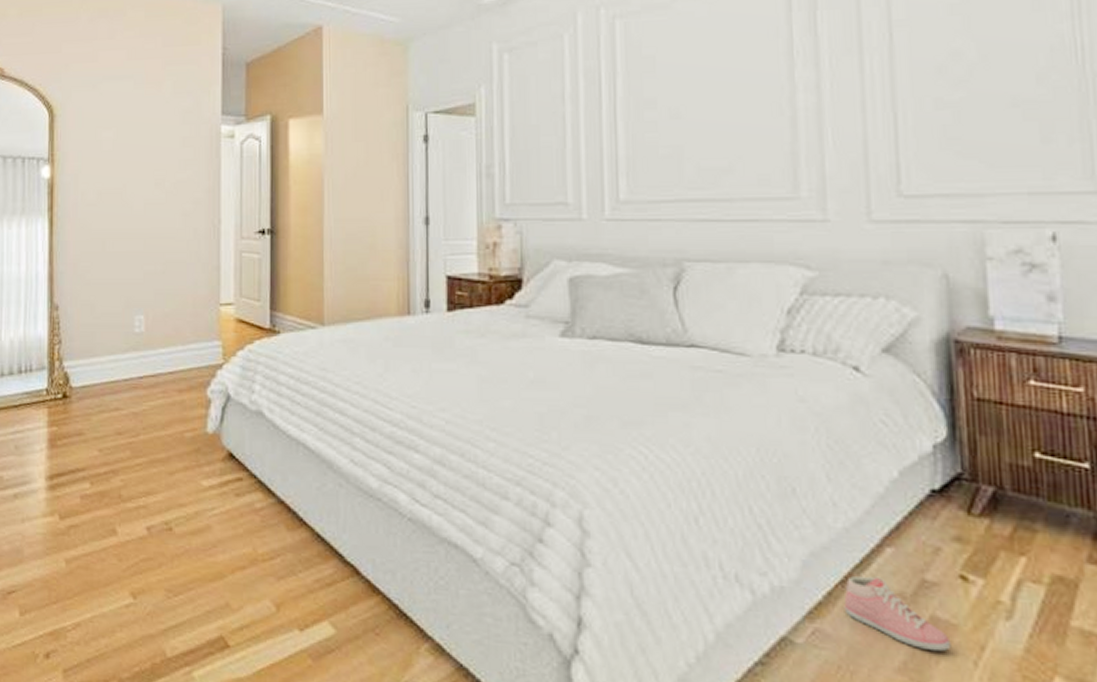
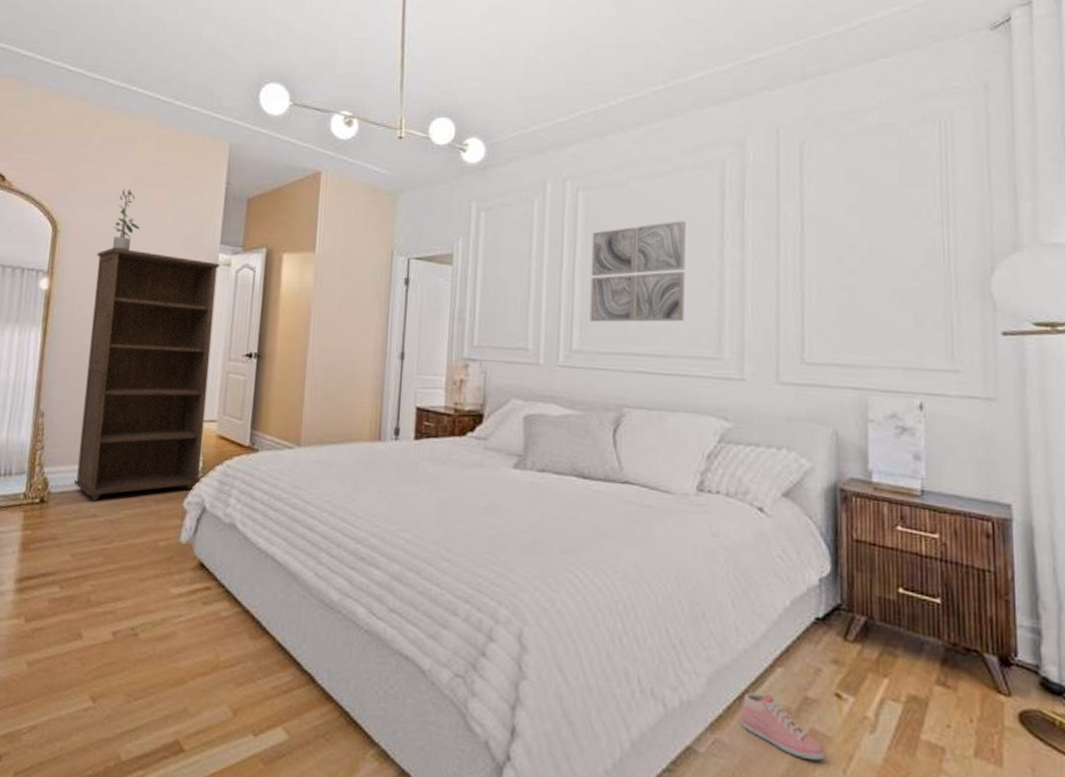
bookcase: none [94,128,224,393] -> present [73,247,221,501]
potted plant: none [110,64,138,130] -> present [113,188,141,251]
wall art: none [634,42,751,167] -> present [590,221,686,322]

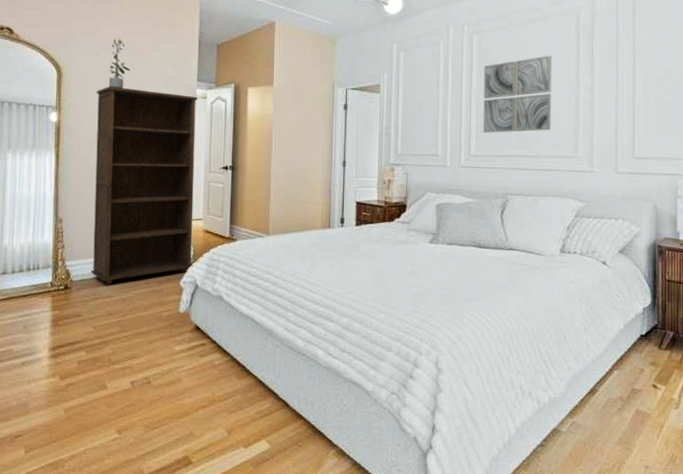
sneaker: present [740,692,826,761] -> none [589,388,646,431]

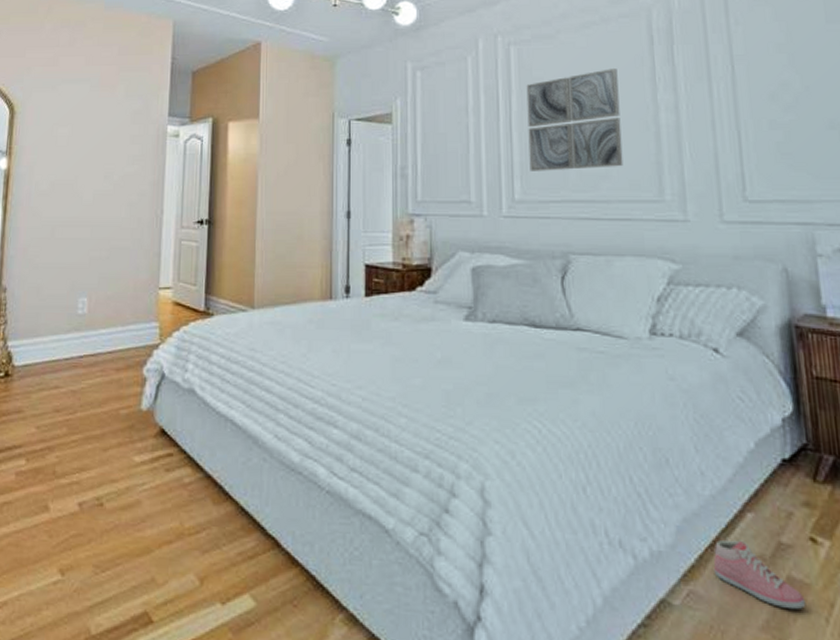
bookcase: present [91,86,198,285] -> none [36,125,169,372]
potted plant: present [109,38,131,88] -> none [67,68,92,128]
sneaker: none [589,388,646,431] -> present [713,540,806,610]

